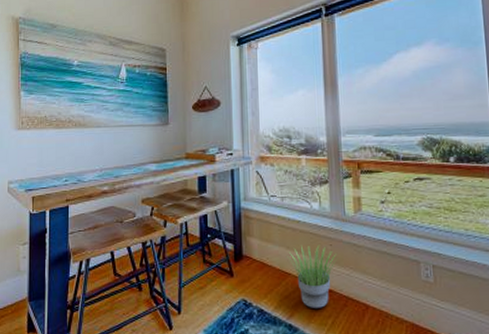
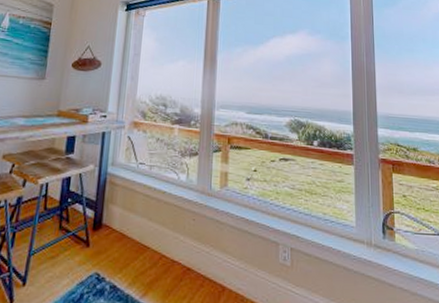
potted plant: present [287,244,338,309] -> none [148,217,200,289]

